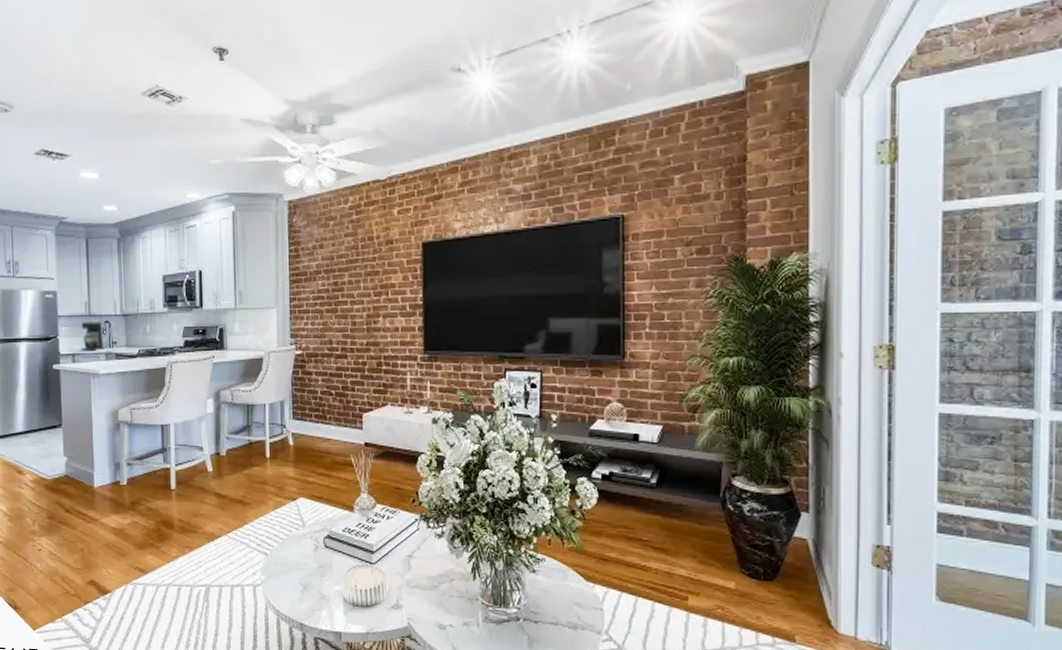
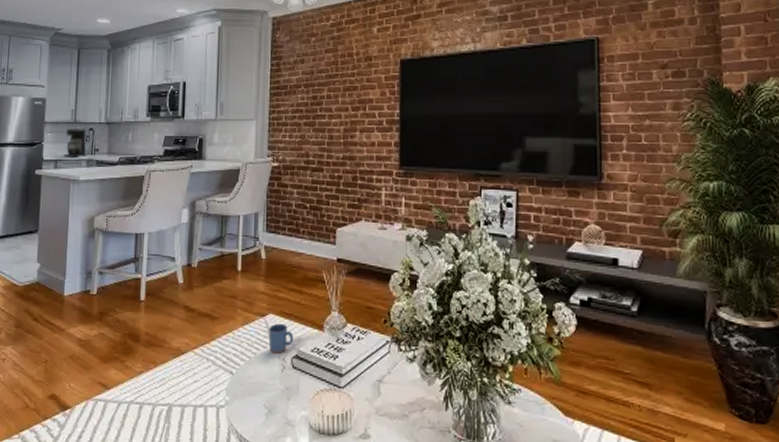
mug: none [300,506,326,534] -> present [268,323,294,353]

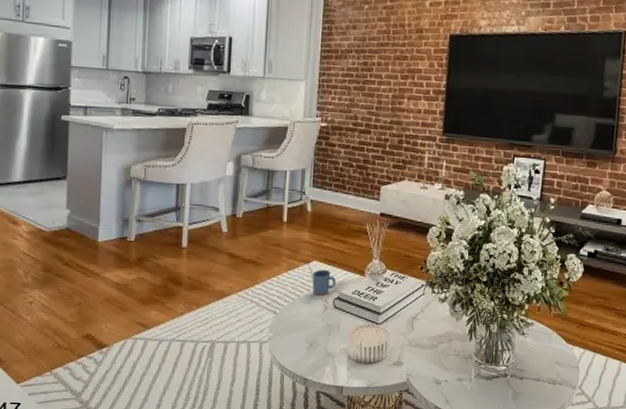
coffee maker: present [64,129,87,157] -> none [94,75,121,106]

